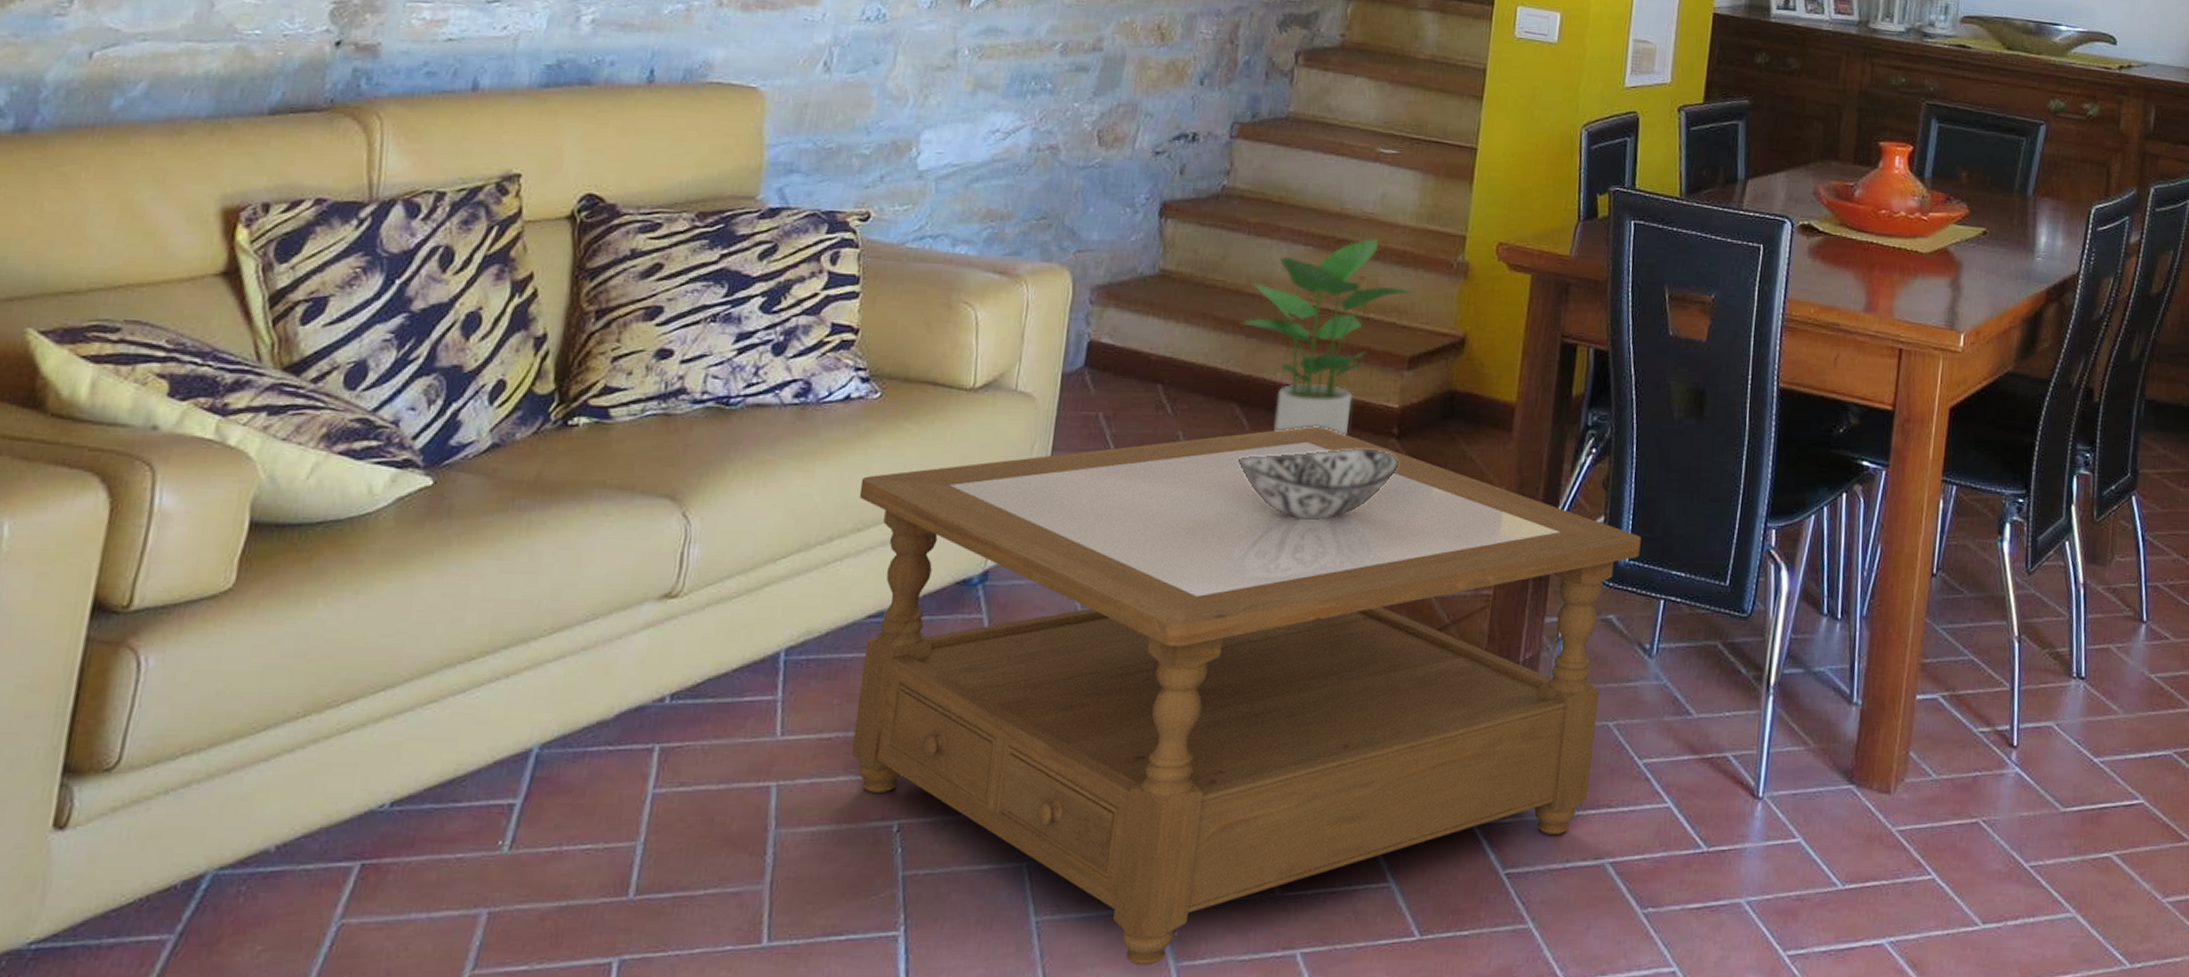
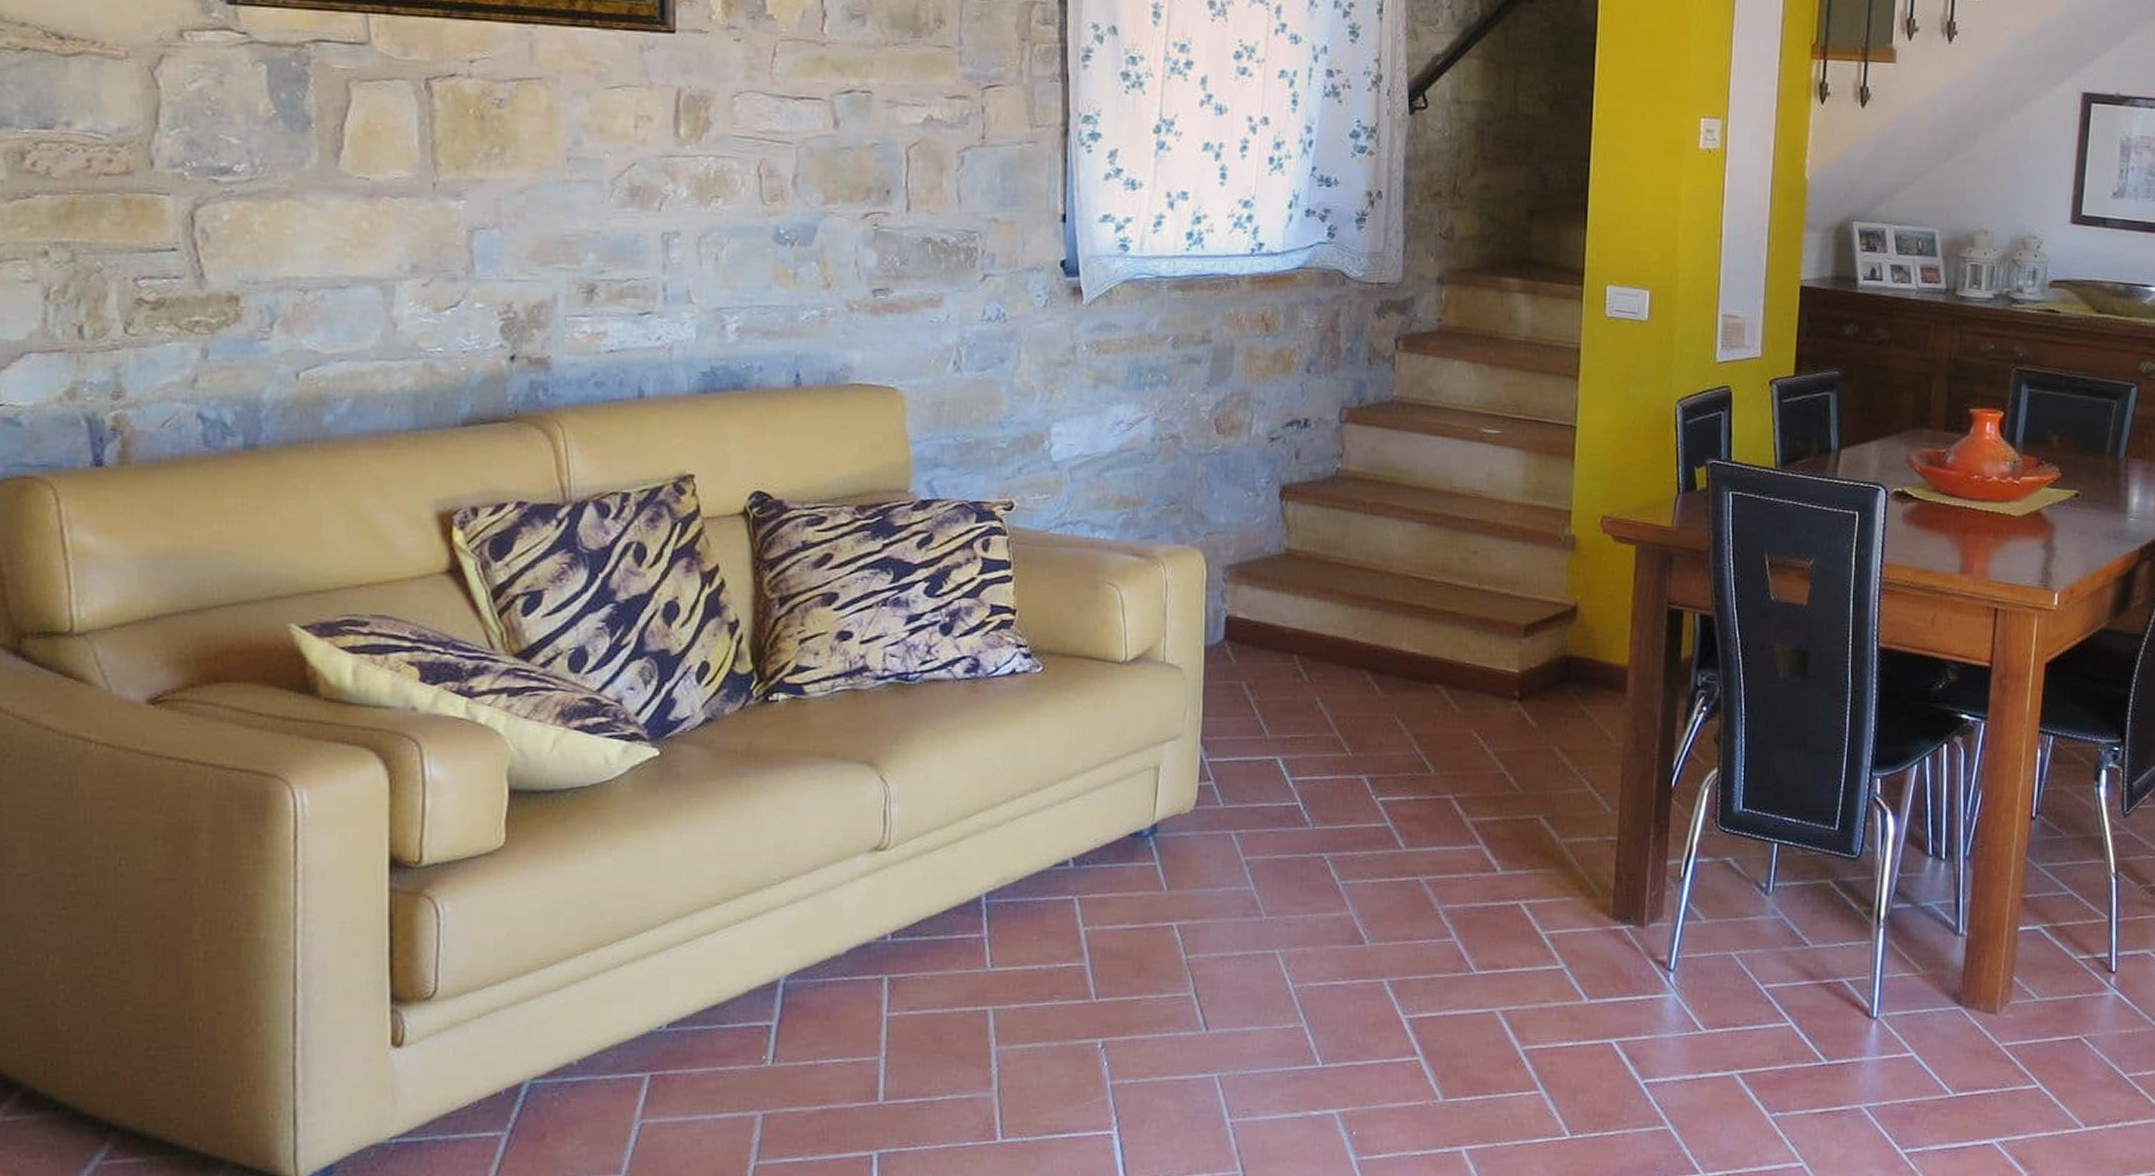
coffee table: present [851,426,1641,966] -> none [1034,690,1753,1159]
decorative bowl: present [1238,449,1399,520] -> none [1374,711,1522,775]
potted plant: present [1240,237,1418,436] -> none [1364,514,1529,699]

